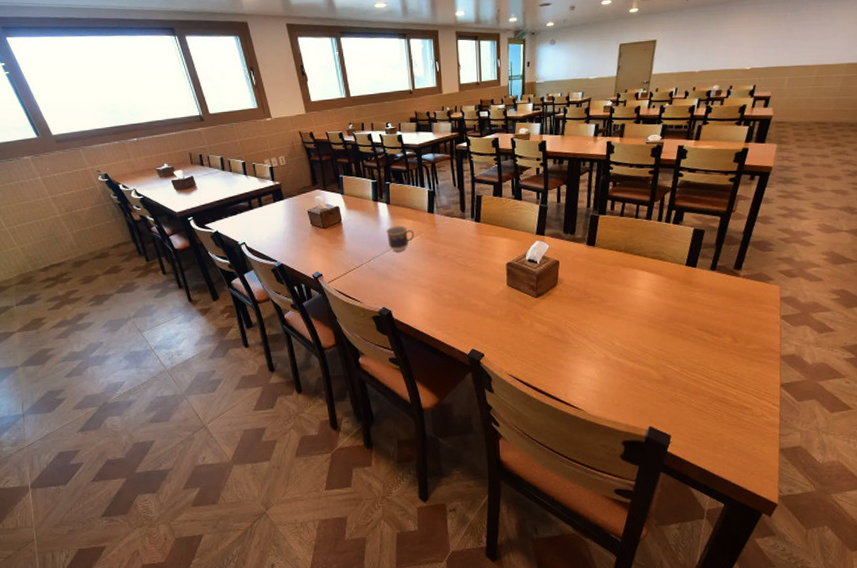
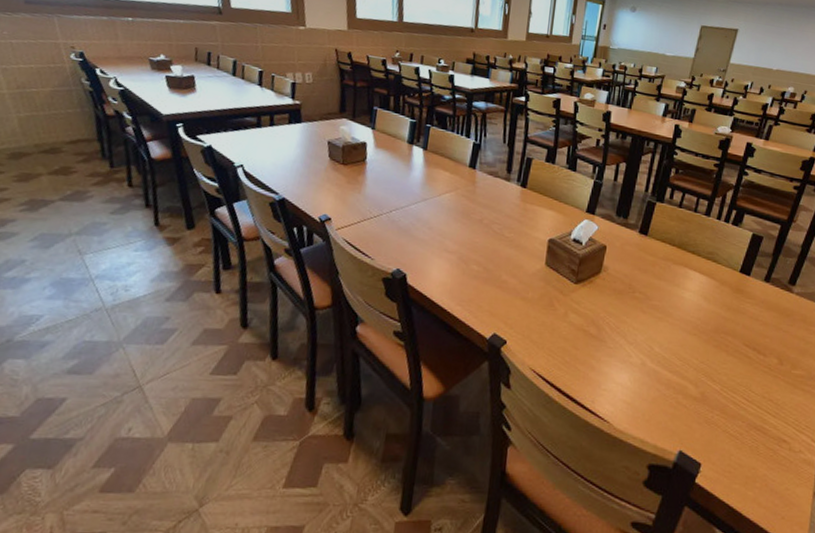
cup: present [386,225,414,252] -> none [417,175,449,207]

